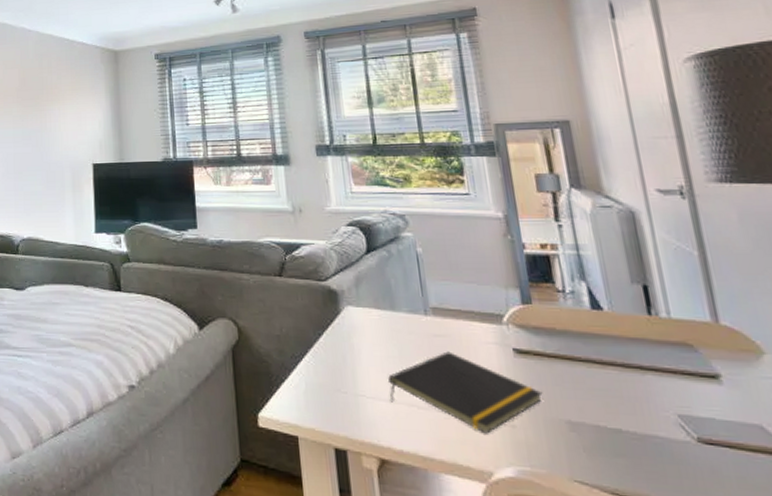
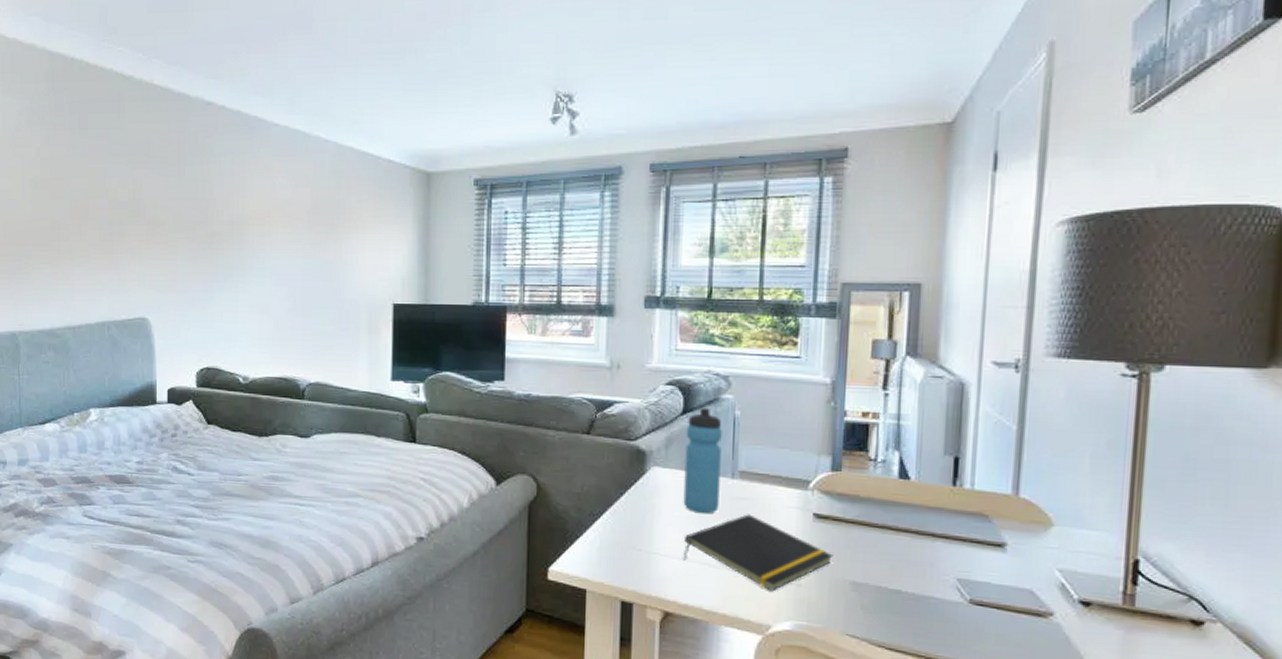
water bottle: none [372,246,417,353] -> present [683,407,722,514]

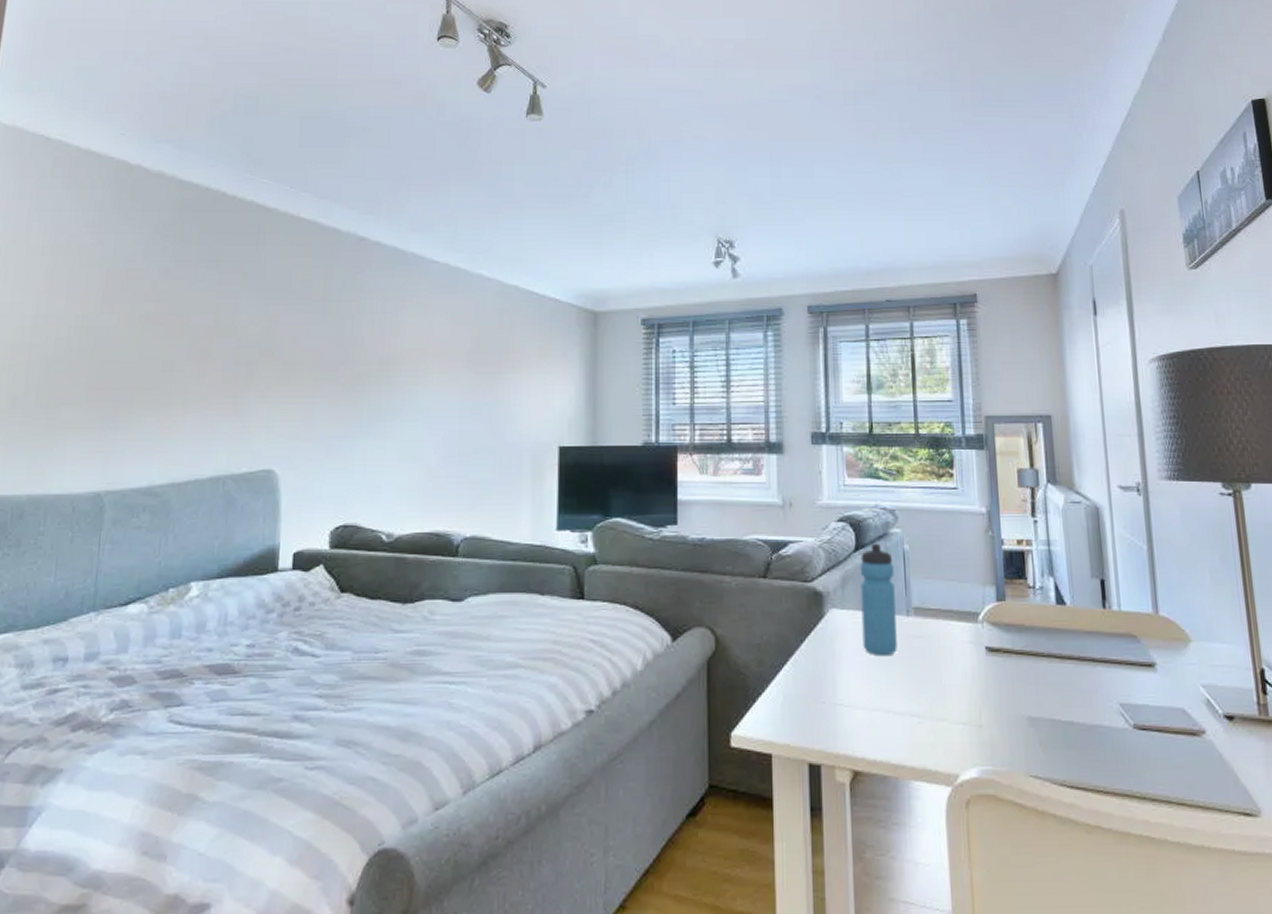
notepad: present [682,514,834,592] -> none [867,653,1009,736]

